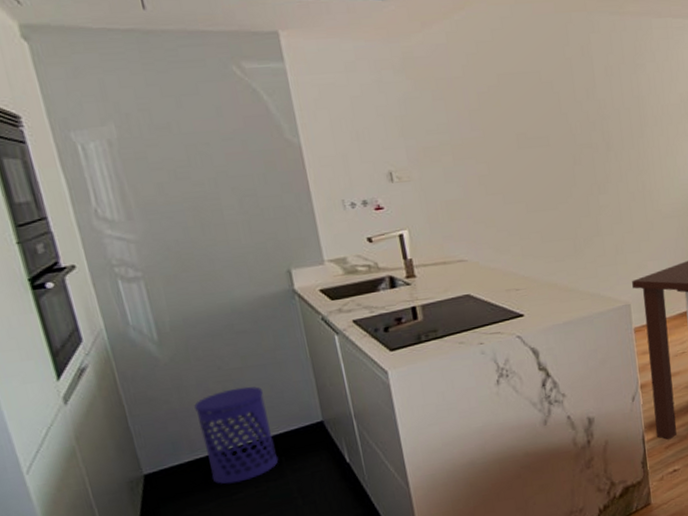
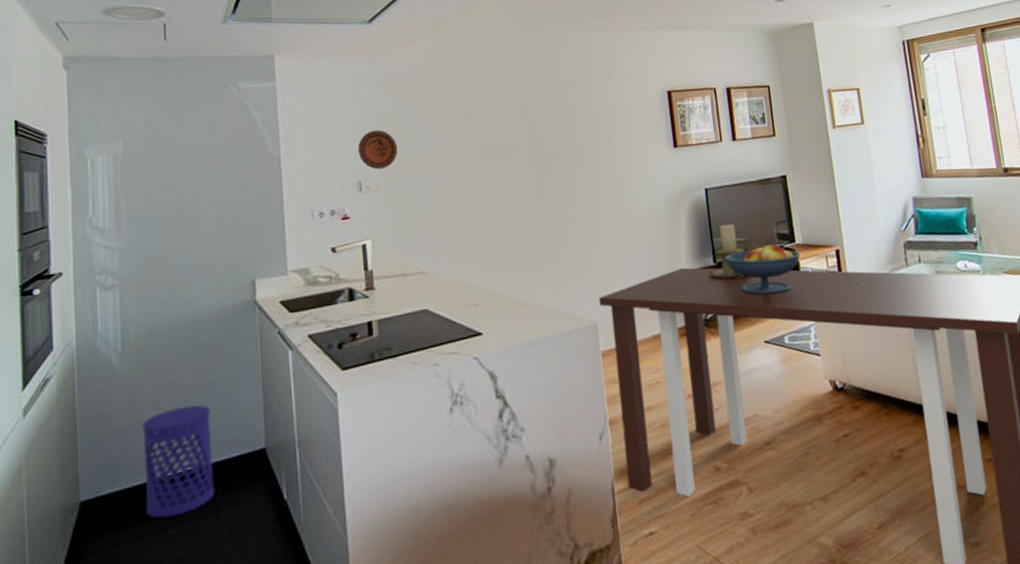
decorative plate: none [384,117,428,160] -> present [357,129,398,170]

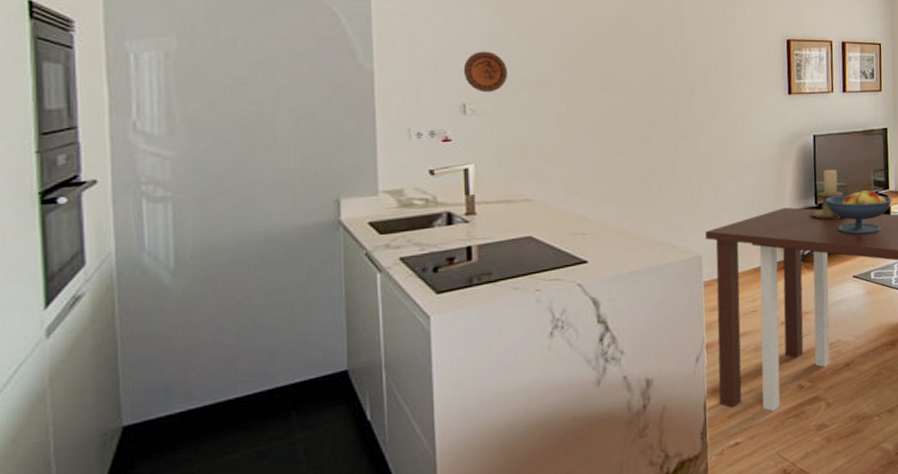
waste bin: present [142,405,215,519] -> none [201,326,288,442]

